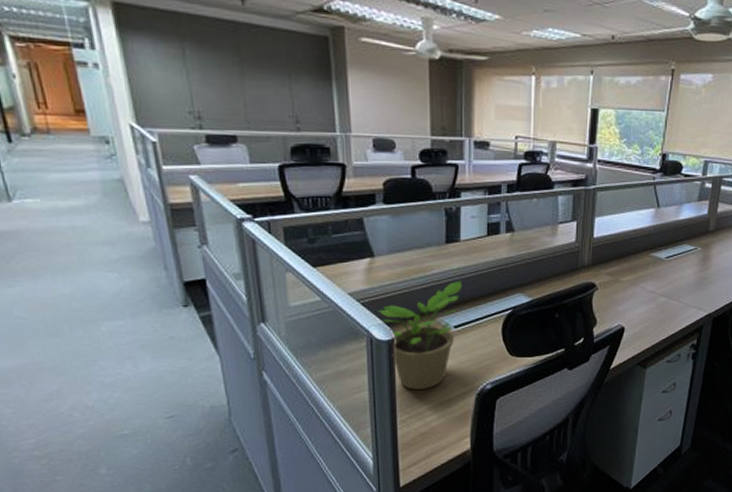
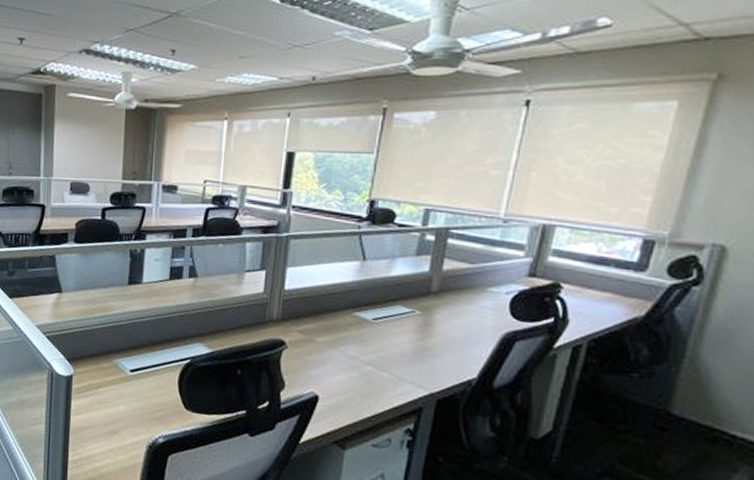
potted plant: present [378,280,463,390] -> none [60,323,142,432]

